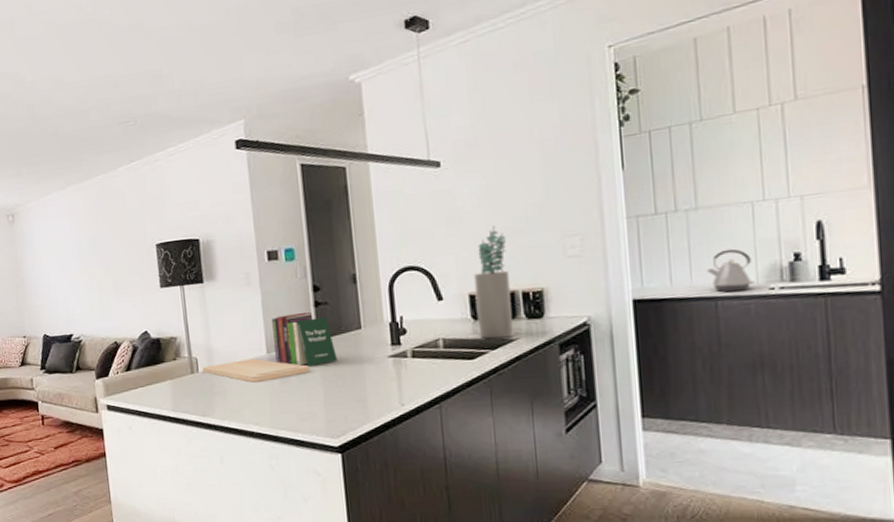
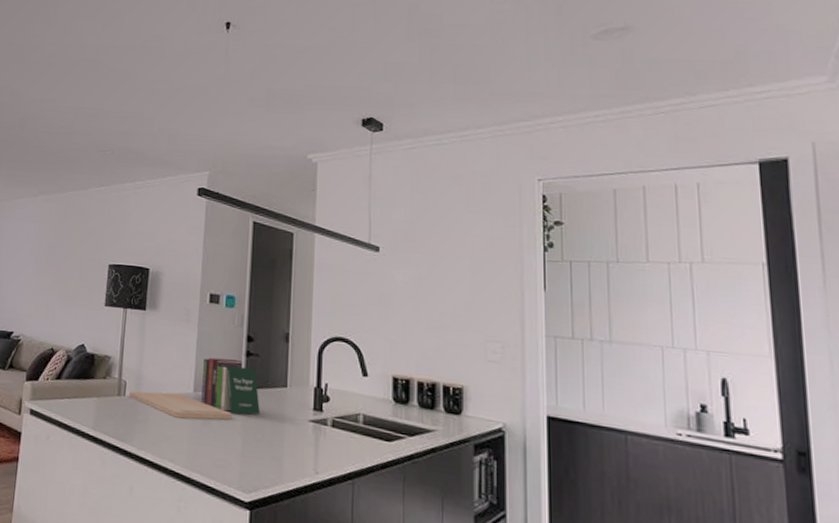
vase: present [473,225,513,340] -> none [398,316,433,428]
kettle: present [707,248,755,293] -> none [618,386,663,431]

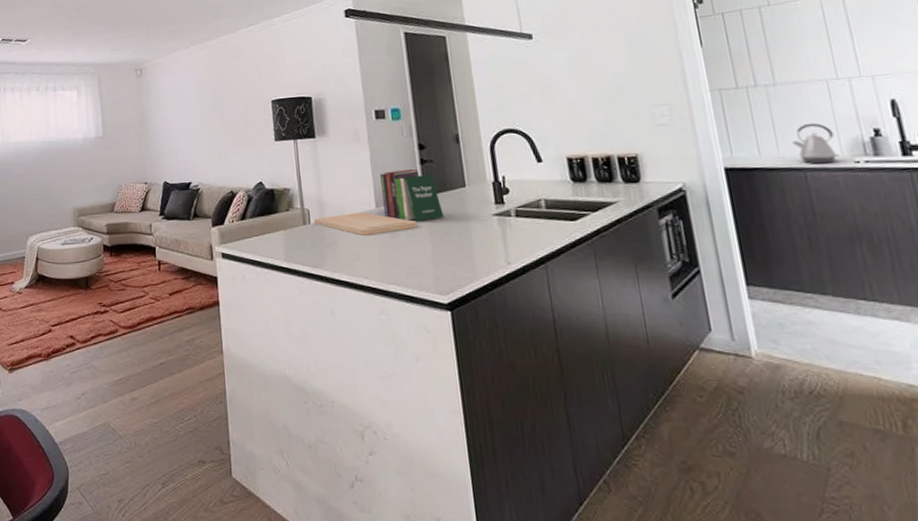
kettle: none [618,386,663,431] -> present [792,123,840,164]

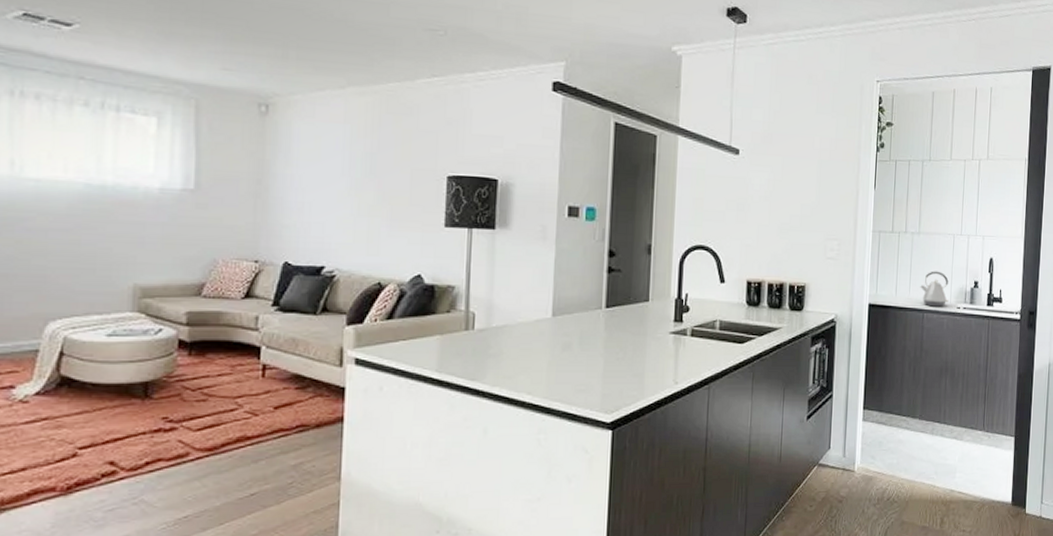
cutting board: present [314,212,418,236] -> none [479,320,593,347]
books: present [380,168,444,222] -> none [561,276,622,335]

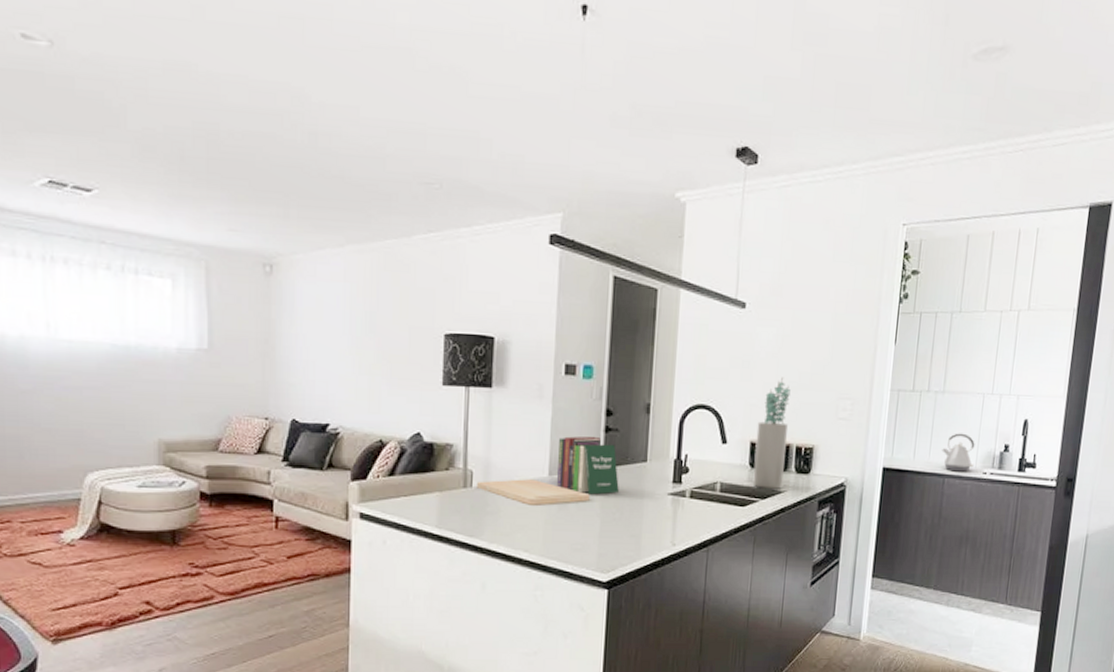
cutting board: none [479,320,593,347] -> present [477,479,590,505]
books: none [561,276,622,335] -> present [557,436,619,495]
vase: none [750,219,782,327] -> present [752,377,790,490]

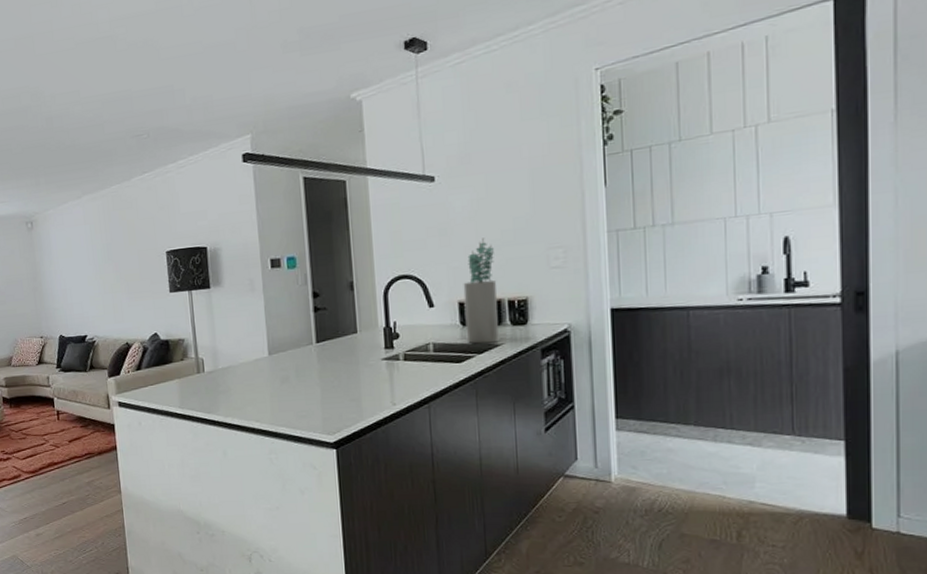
cutting board: present [477,479,590,505] -> none [208,360,308,382]
books: present [557,436,619,495] -> none [274,316,334,368]
kettle: present [942,433,975,472] -> none [680,262,725,303]

